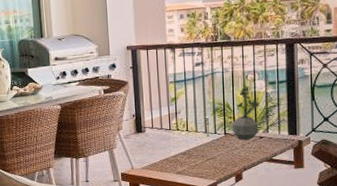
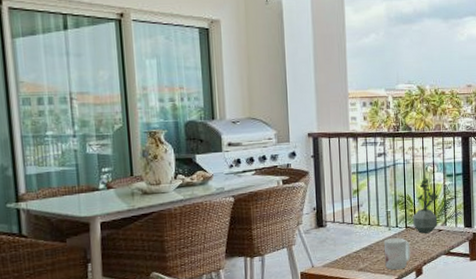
mug: none [202,144,230,175] -> present [383,238,411,270]

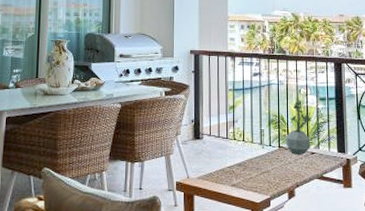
mug: present [383,238,411,270] -> none [257,157,284,190]

